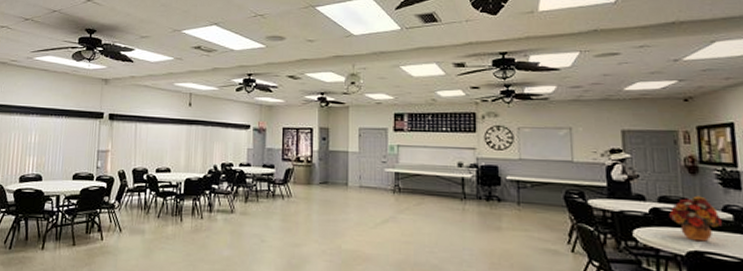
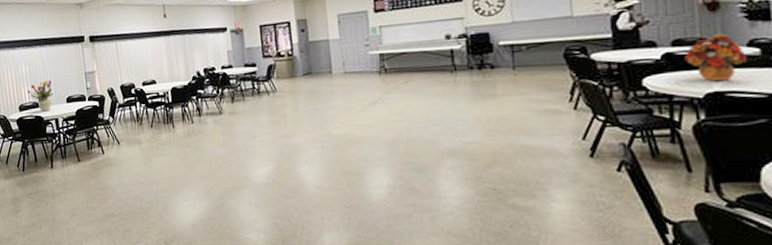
flower arrangement: none [32,153,60,186] -> present [27,80,53,112]

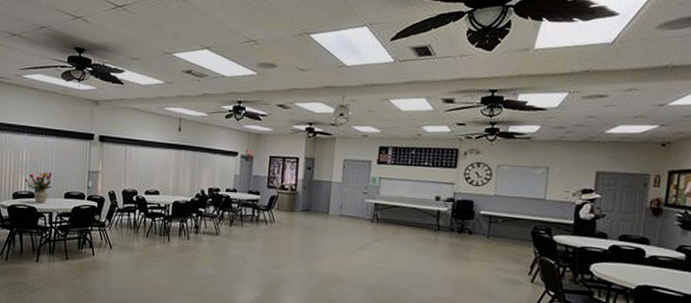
flower arrangement: present [684,33,748,82] -> none [627,235,675,278]

